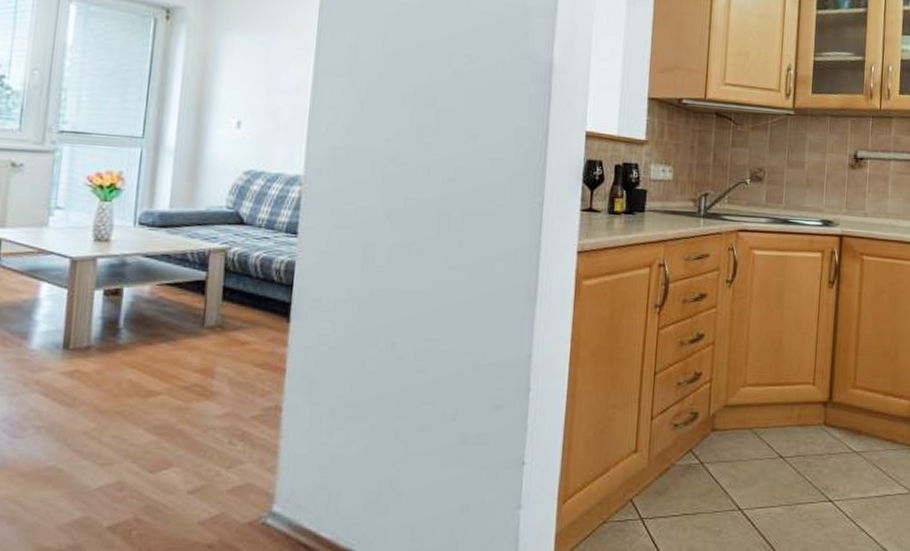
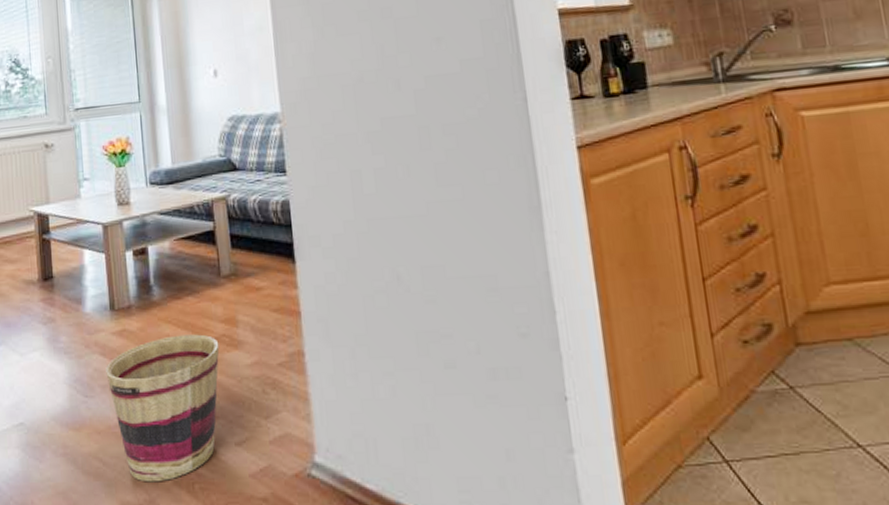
basket: none [44,381,189,528] -> present [106,334,220,483]

